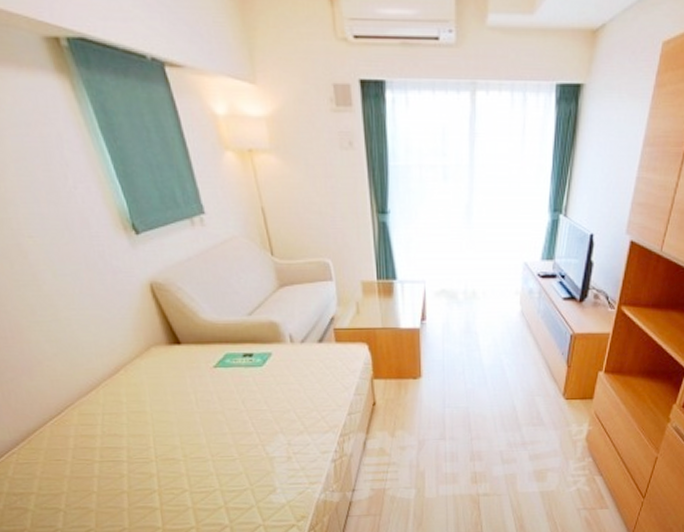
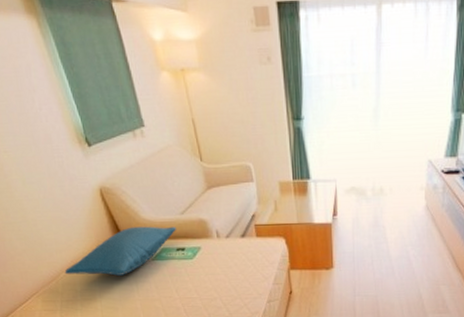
pillow: none [106,328,243,385] -> present [64,226,176,276]

